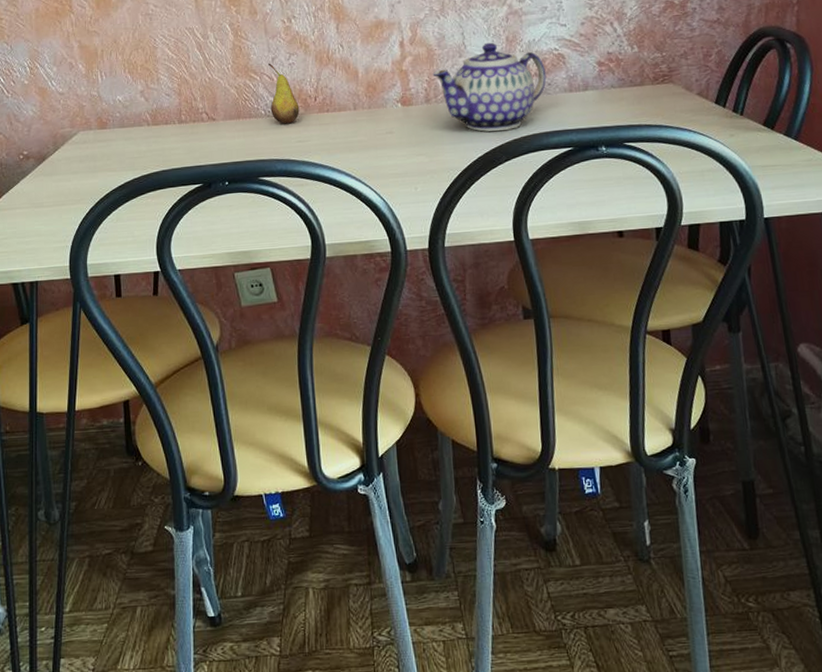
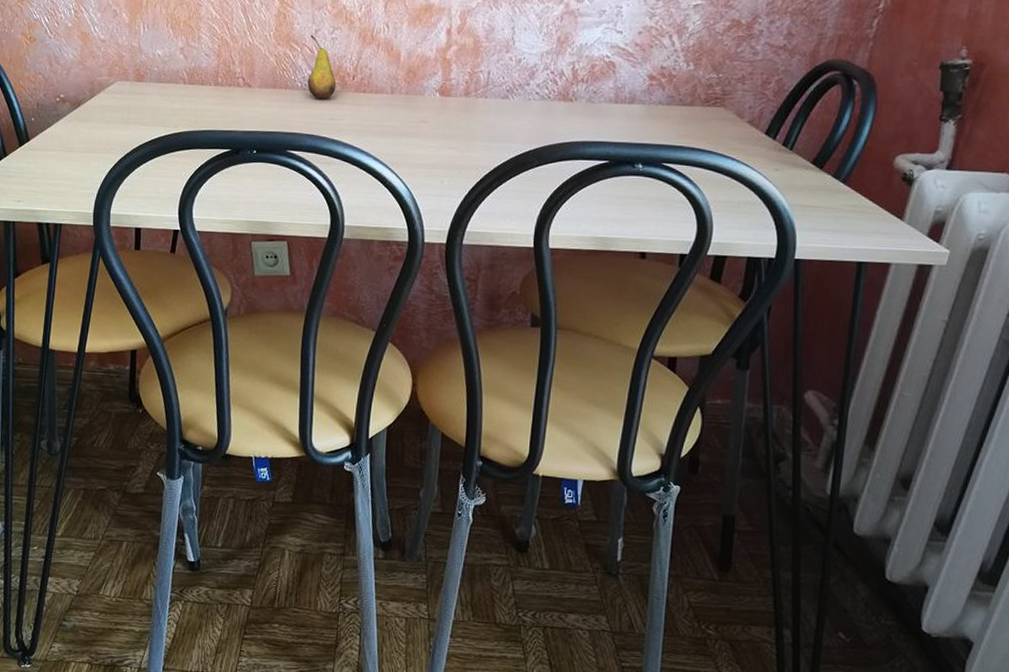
teapot: present [432,42,547,132] -> none [476,41,594,135]

